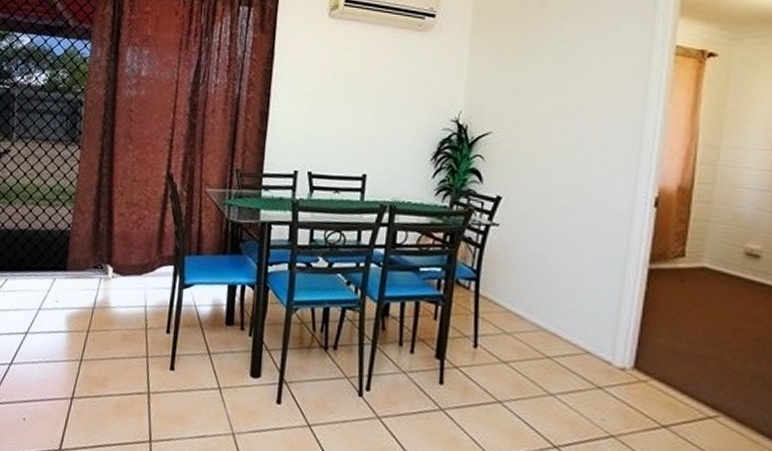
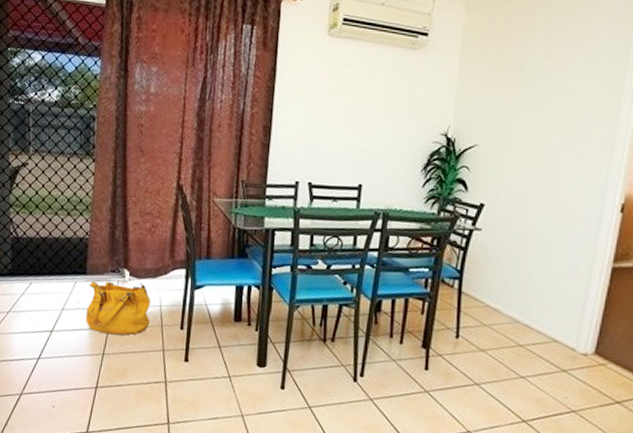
handbag: none [64,277,135,339] -> present [86,281,151,336]

